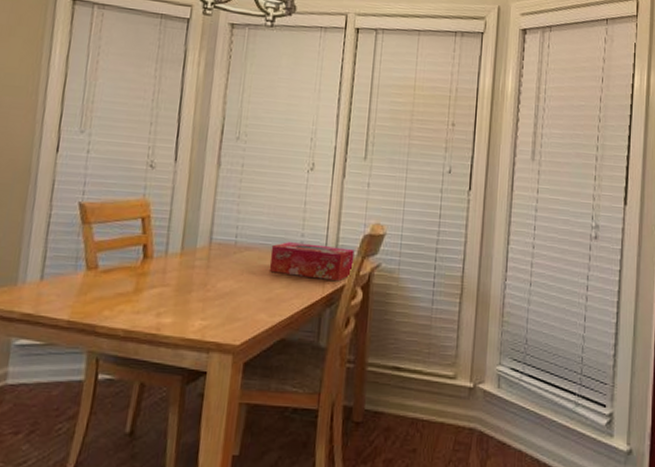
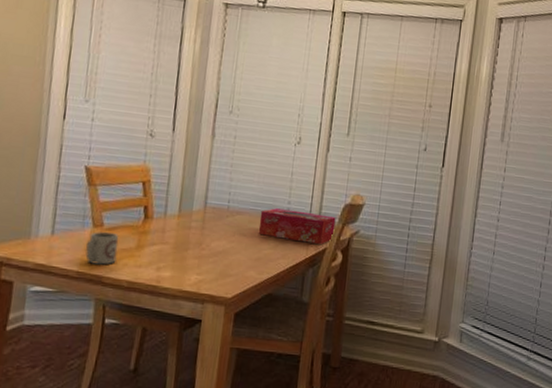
cup: none [77,275,115,313] -> present [85,232,119,265]

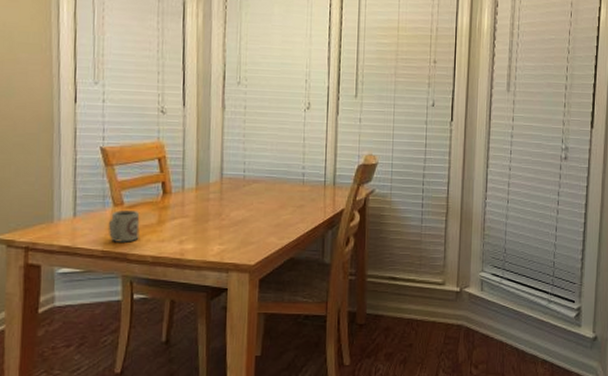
tissue box: present [258,208,336,245] -> none [275,174,351,207]

